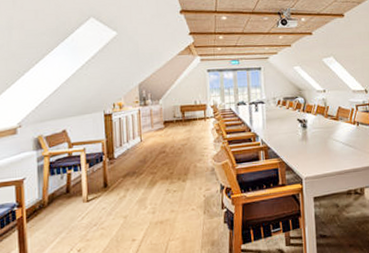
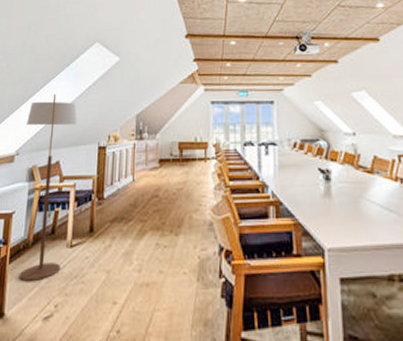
floor lamp: none [25,67,80,236] -> present [19,93,77,282]

